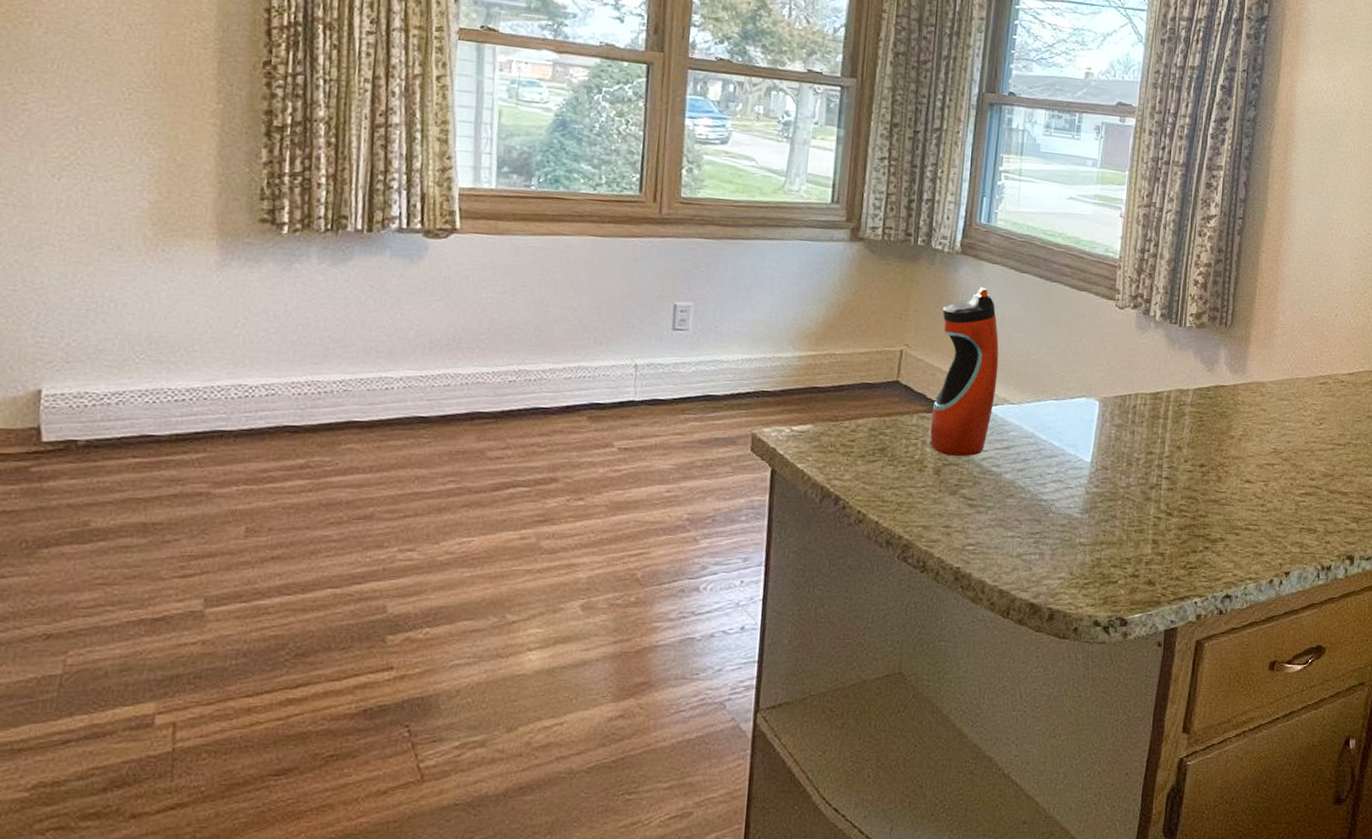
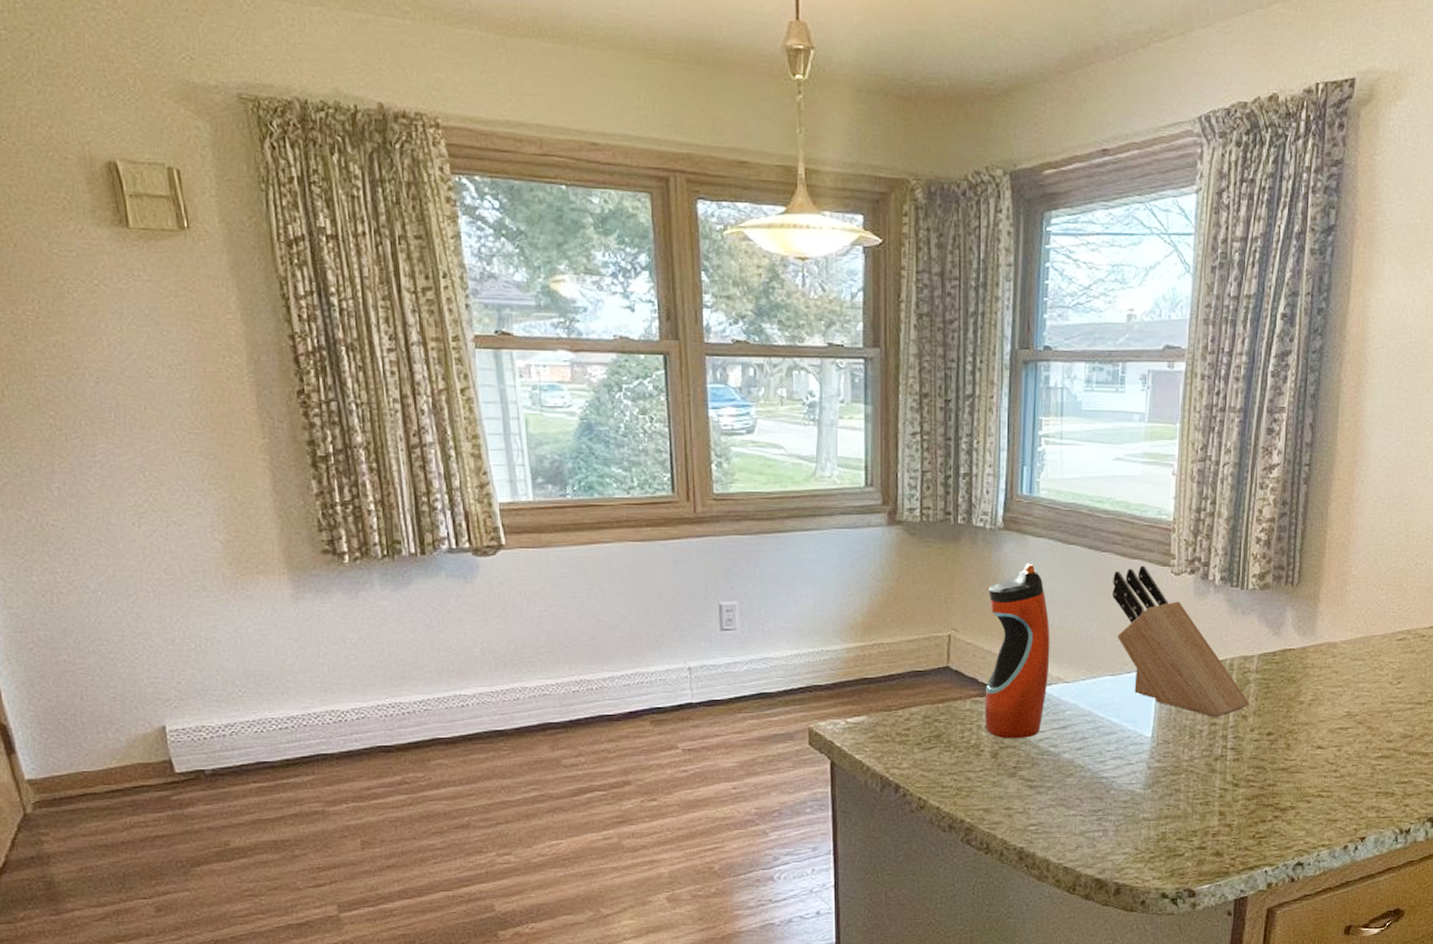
knife block: none [1060,297,1184,448] -> present [1113,565,1250,718]

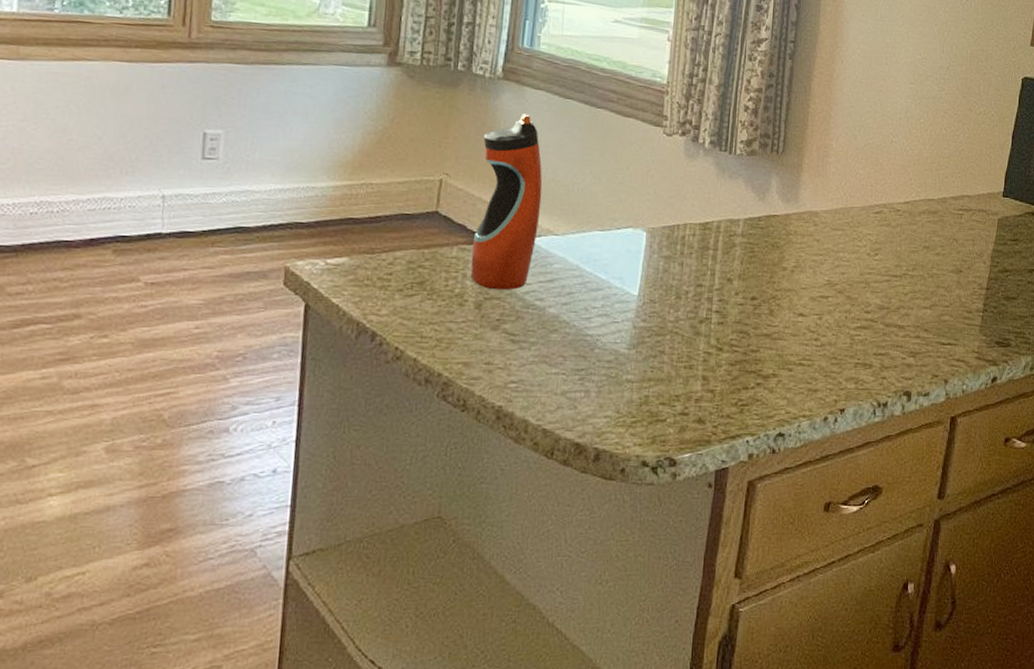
knife block: present [1113,565,1250,718] -> none [606,124,735,280]

